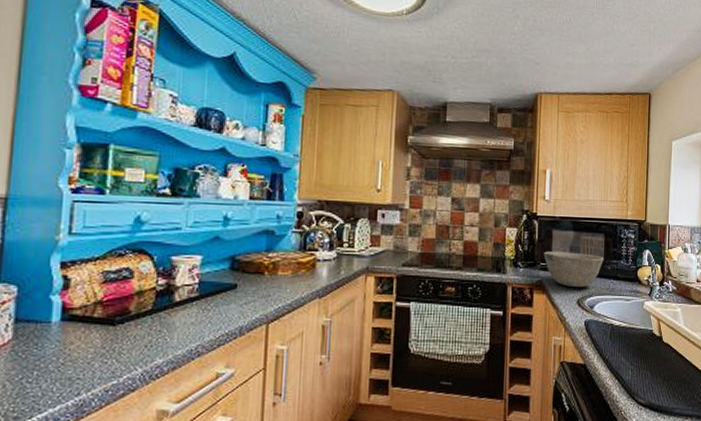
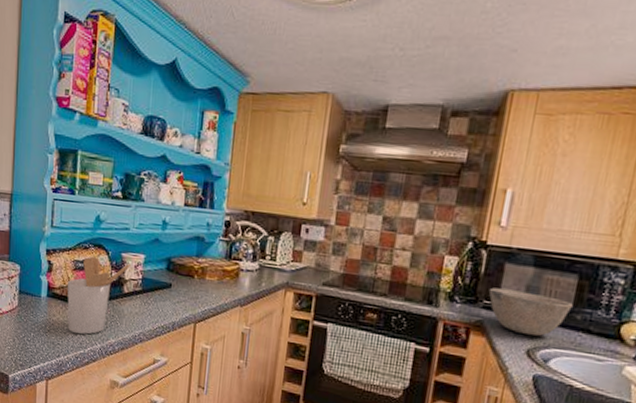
utensil holder: none [92,264,183,360] -> present [67,256,131,334]

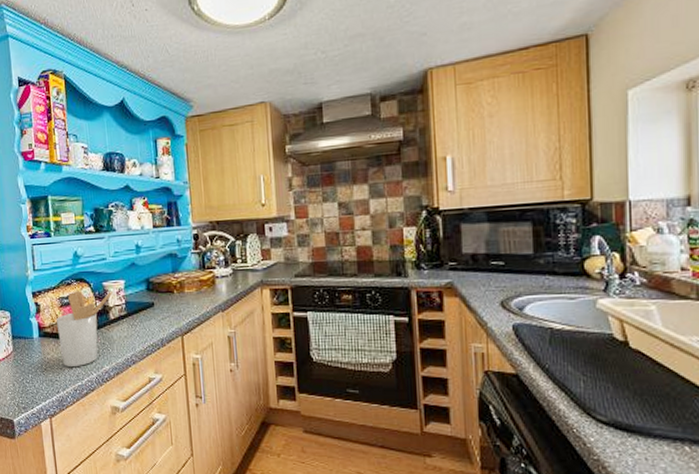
bowl: present [488,287,573,337] -> none [451,247,533,288]

